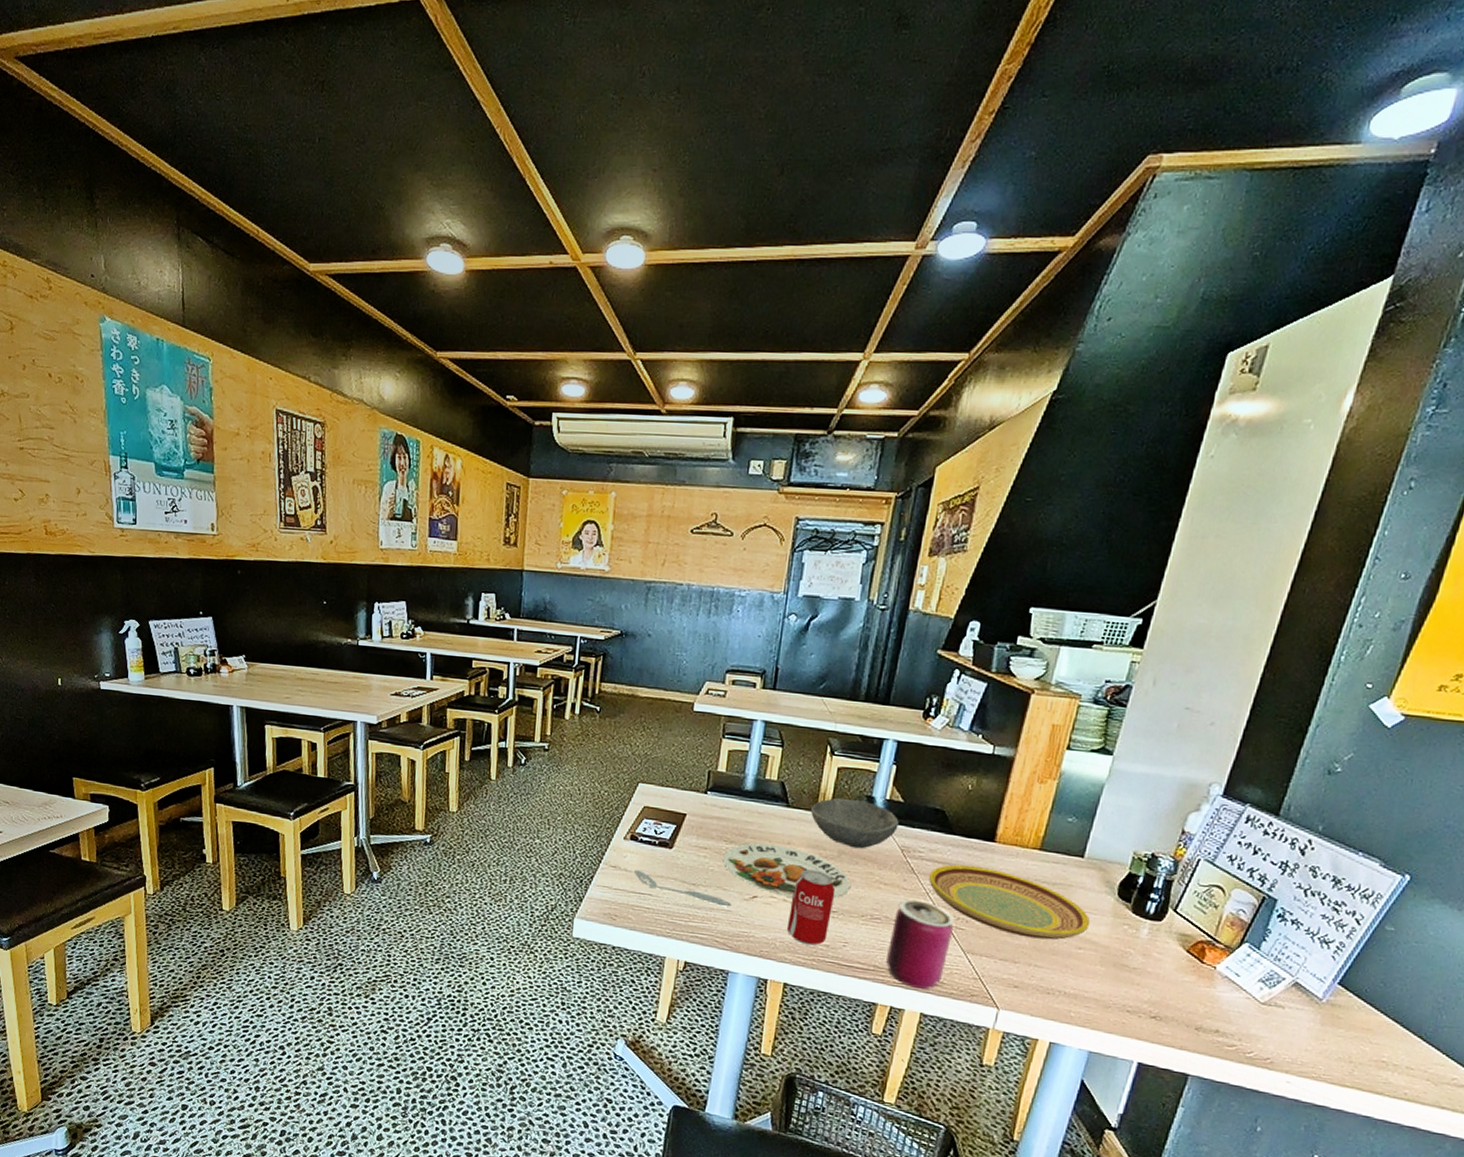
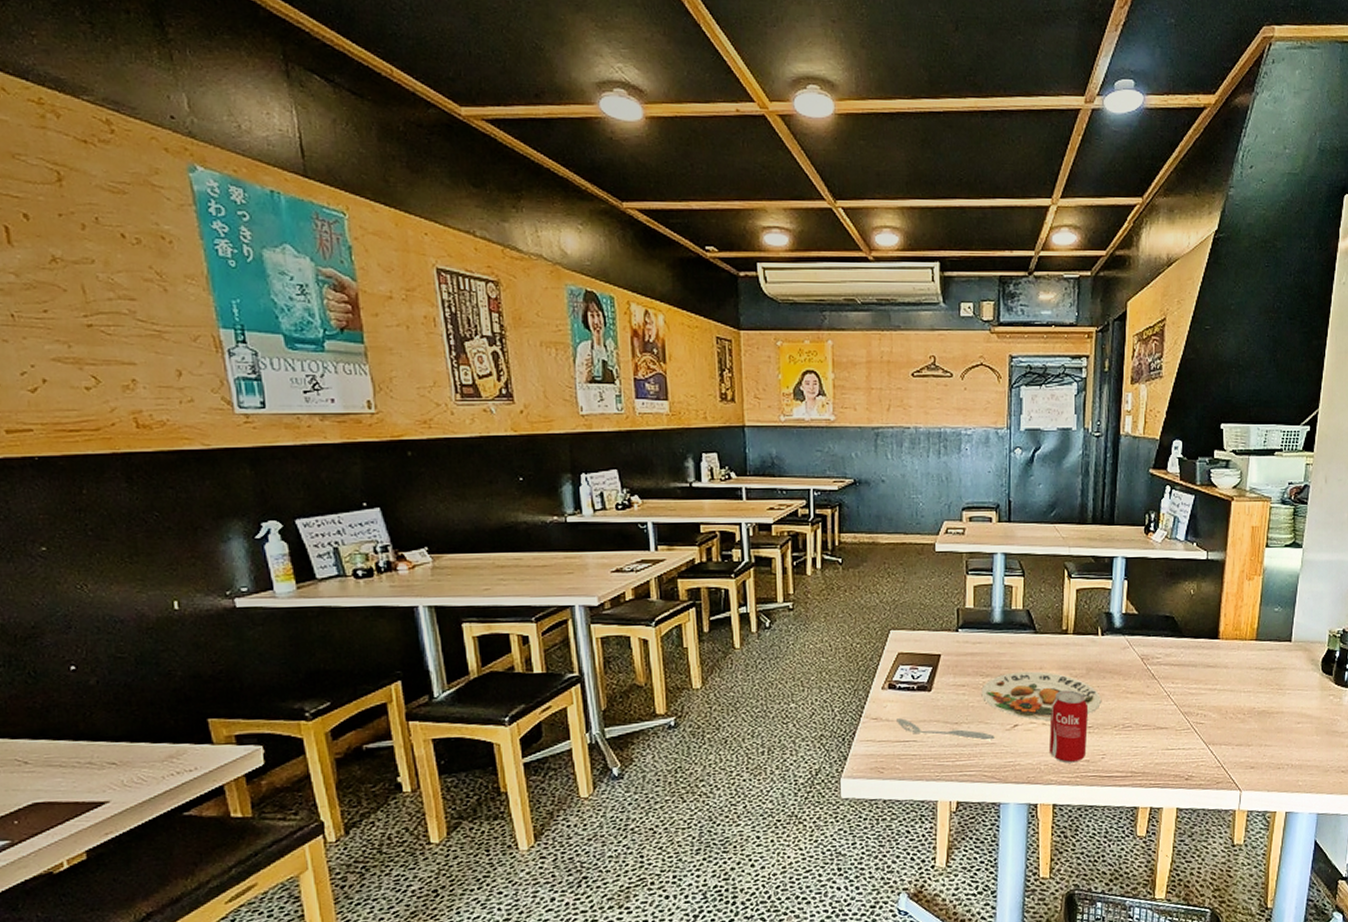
bowl: present [810,798,899,849] -> none [1056,617,1136,664]
can: present [886,899,955,990] -> none [1141,703,1195,786]
plate: present [929,864,1091,940] -> none [1168,663,1304,721]

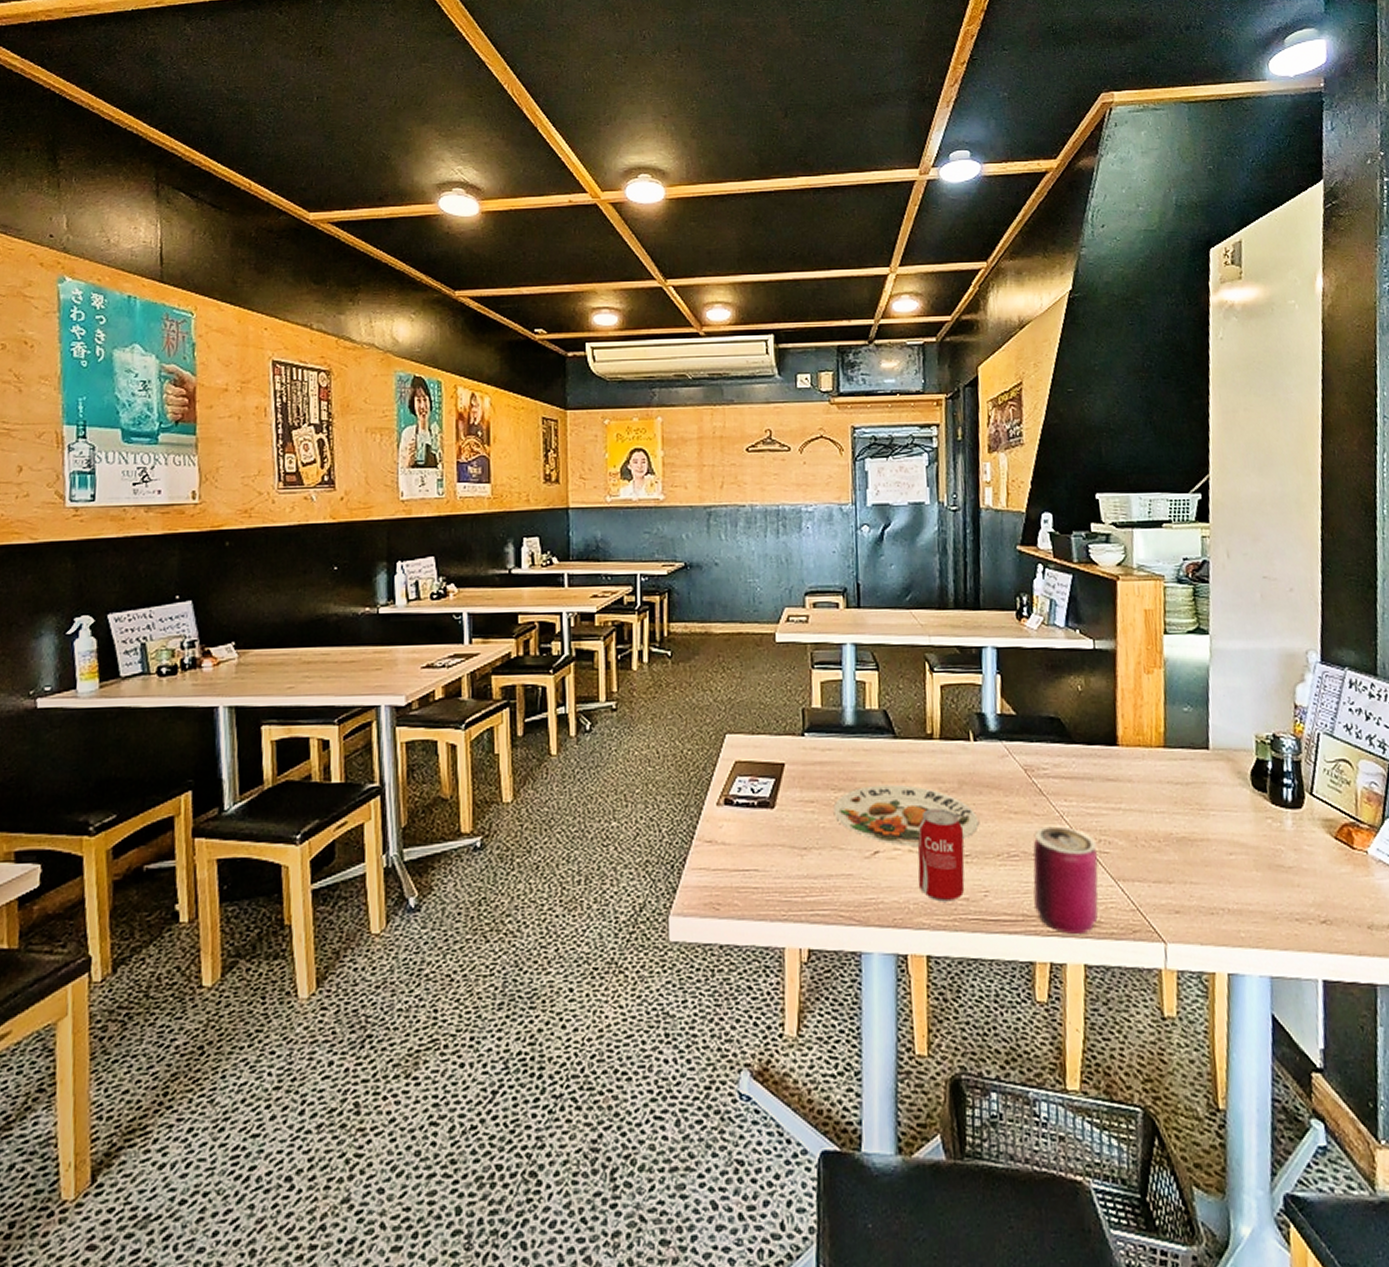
spoon: present [897,718,995,741] -> none [734,841,851,871]
can: none [1141,703,1195,786] -> present [1033,826,1099,934]

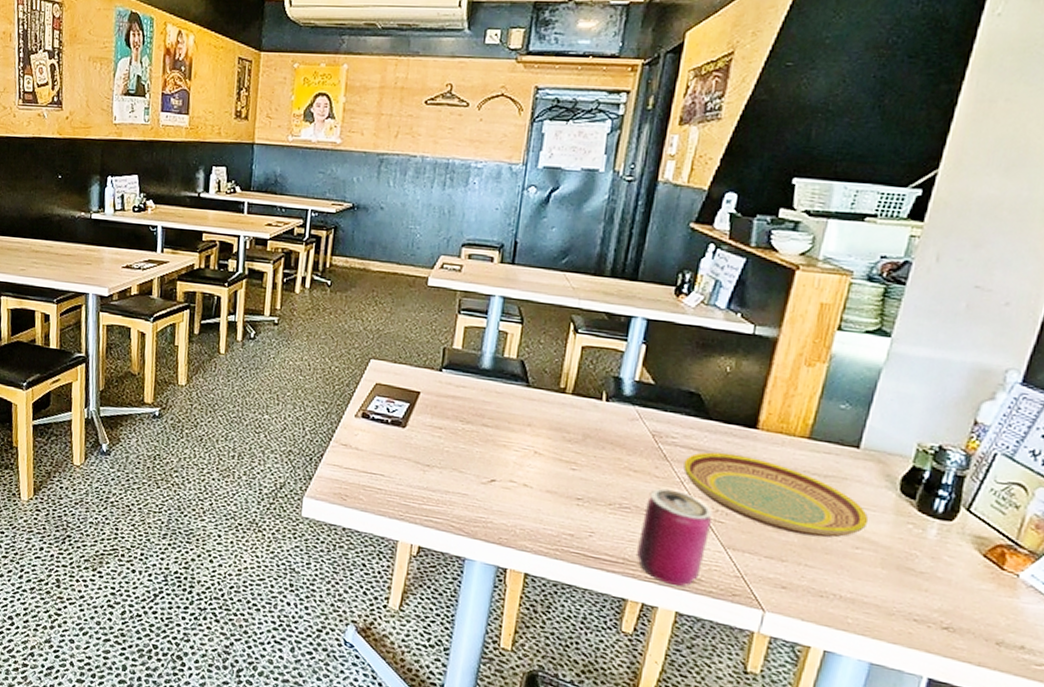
plate: present [833,784,979,847] -> none [458,423,597,485]
beverage can: present [918,808,965,902] -> none [527,453,581,534]
plate: none [1059,776,1234,851] -> present [683,452,869,538]

